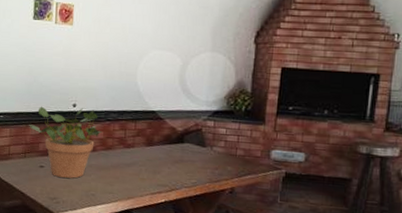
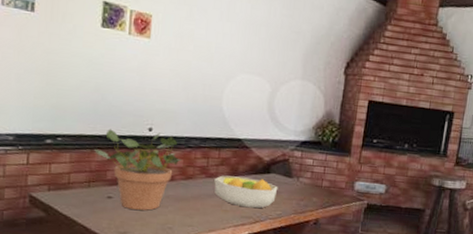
fruit bowl: none [131,145,192,177] -> present [214,175,278,208]

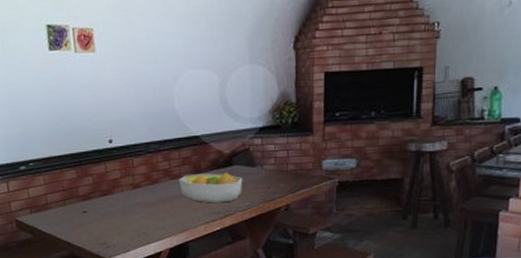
potted plant: present [95,129,182,211] -> none [64,143,145,220]

